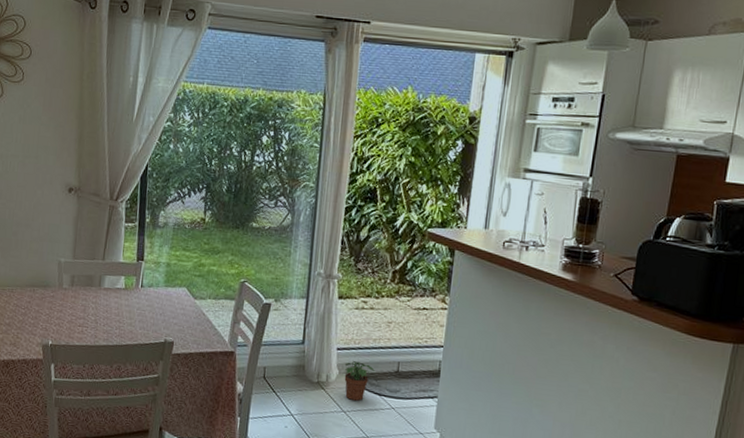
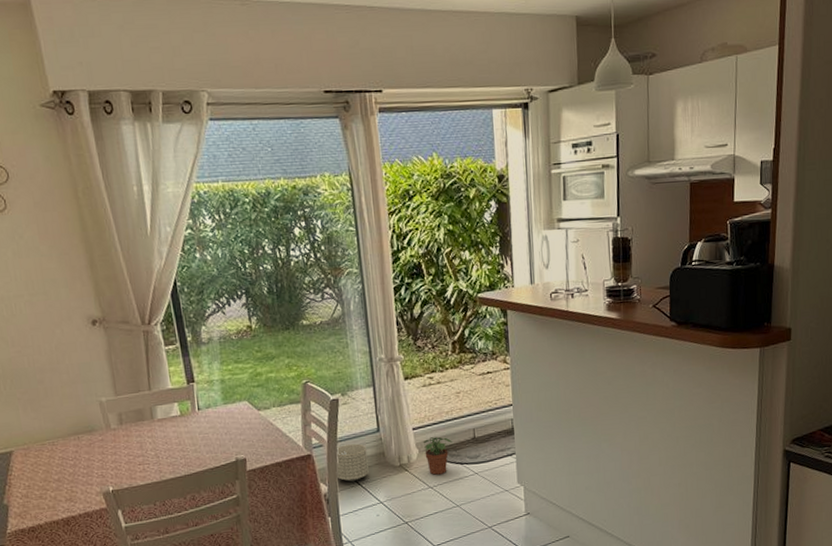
planter: none [253,349,288,388] -> present [336,443,369,482]

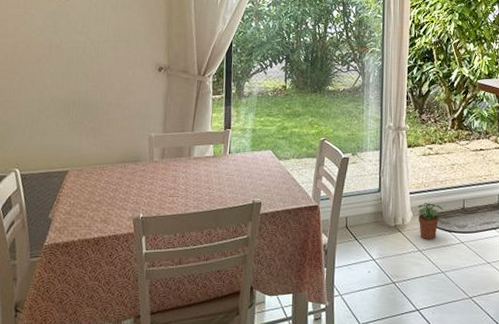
planter: present [336,443,369,482] -> none [337,200,367,236]

